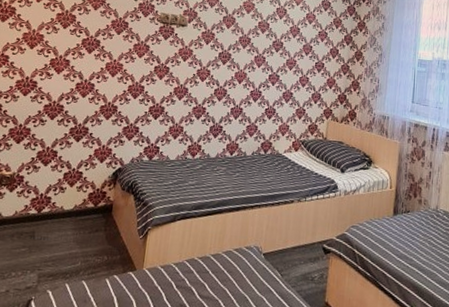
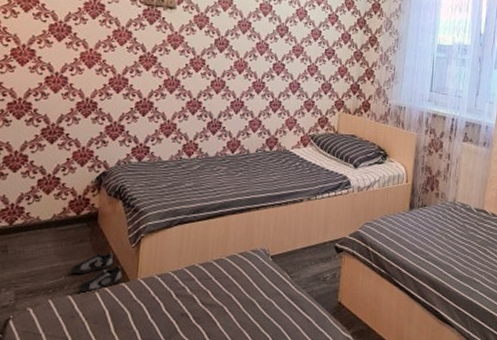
sneaker: none [86,243,130,280] -> present [71,253,122,293]

